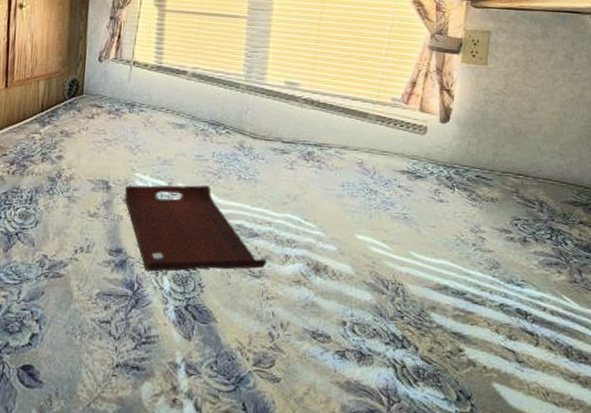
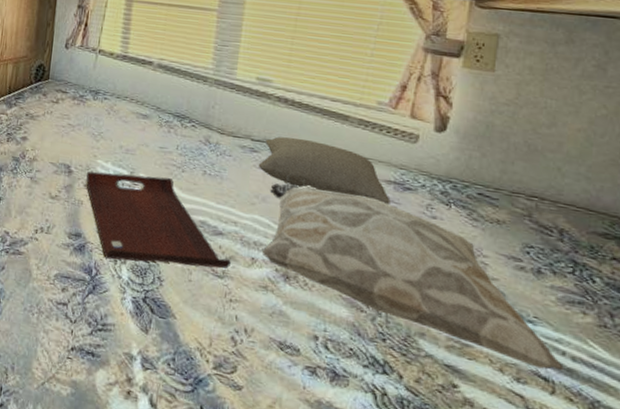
pillow: none [288,137,405,193] -> present [258,136,390,204]
decorative pillow: none [294,181,545,325] -> present [261,183,564,371]

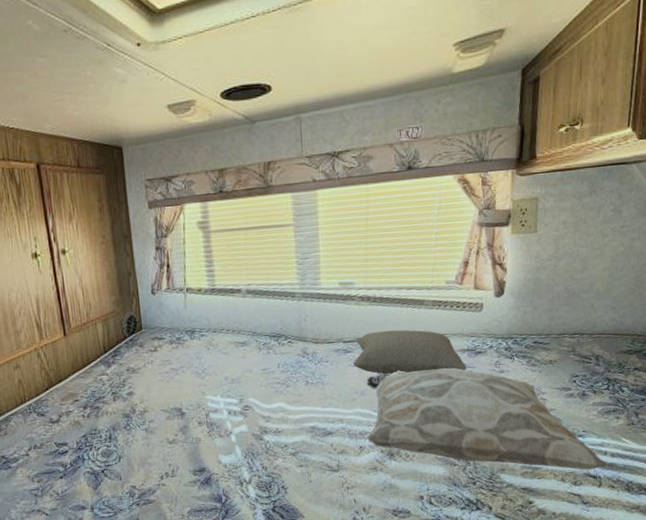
serving tray: present [86,171,231,269] -> none [198,396,343,484]

